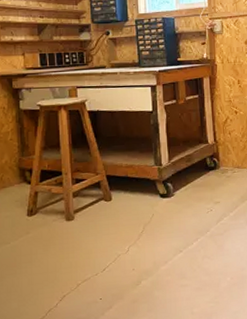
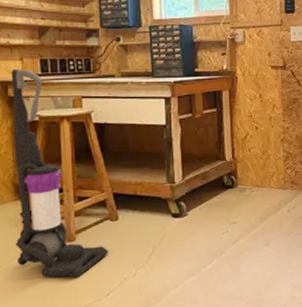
vacuum cleaner: none [15,63,103,254] -> present [11,68,108,278]

